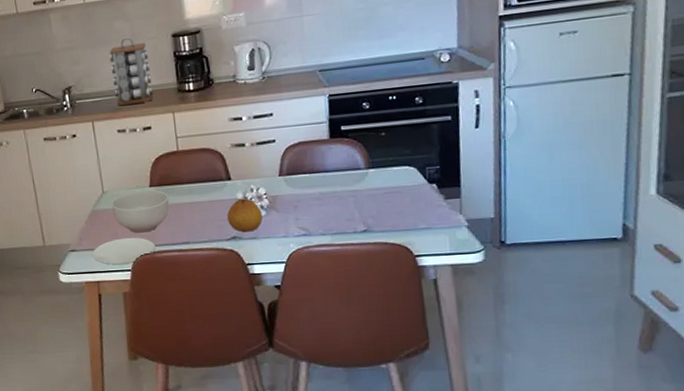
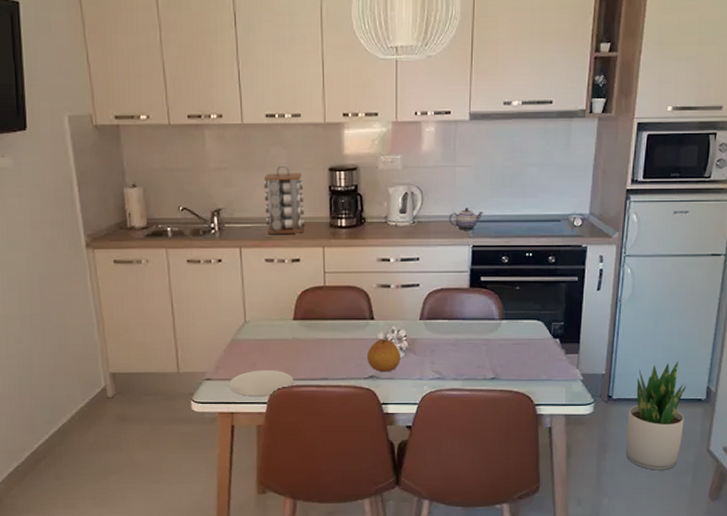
bowl: present [111,189,169,233] -> none [252,323,311,366]
teapot: none [300,57,337,81] -> present [448,208,483,230]
planter: none [526,197,598,321] -> present [626,361,687,470]

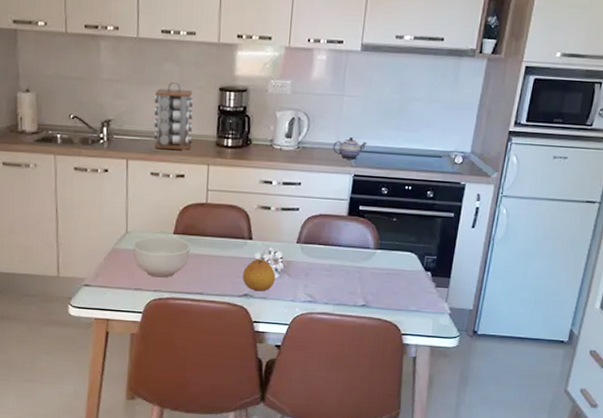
plate: present [228,370,294,397] -> none [106,280,170,307]
bowl: none [252,323,311,366] -> present [133,235,190,278]
planter: present [626,361,687,470] -> none [486,302,551,407]

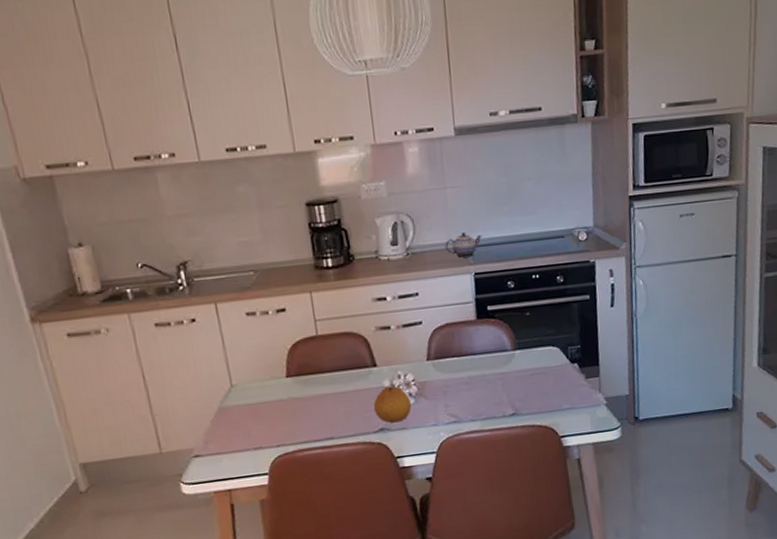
bowl: present [133,235,190,278] -> none [241,380,310,431]
spice rack: present [153,81,194,151] -> none [232,204,287,284]

